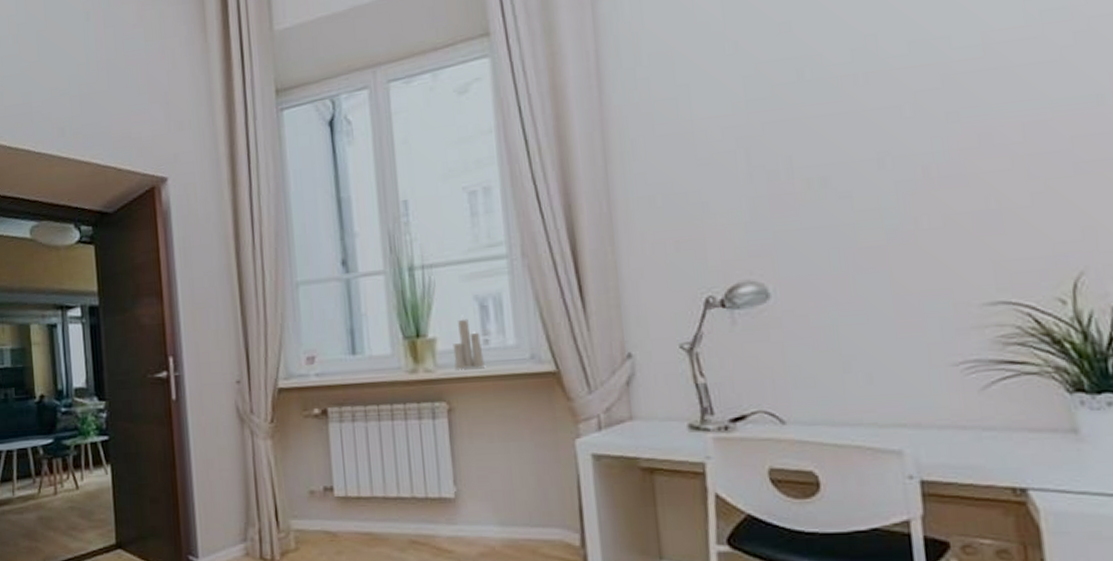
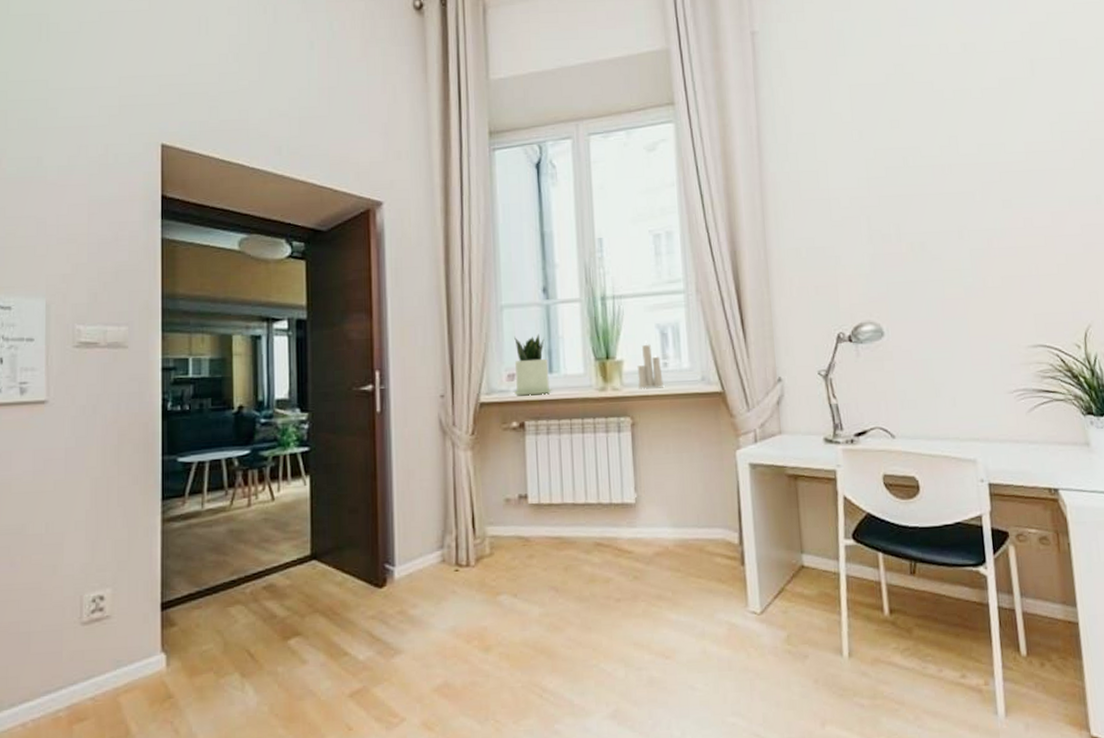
planter: none [312,311,357,381] -> present [513,333,553,396]

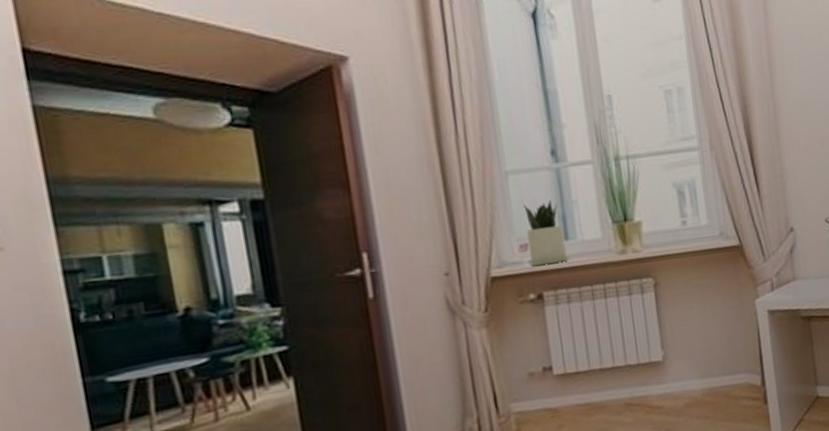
candle: present [637,340,663,388] -> none [656,200,683,248]

